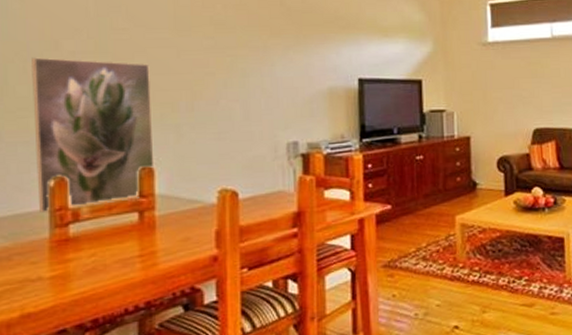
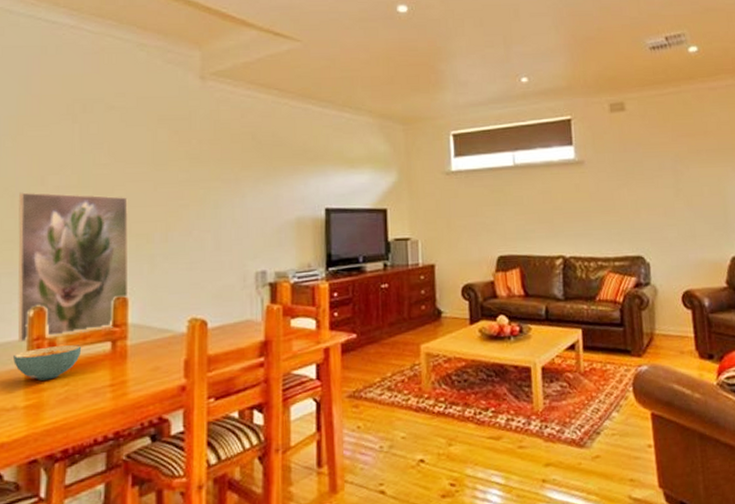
cereal bowl: none [35,215,108,251] -> present [13,345,82,381]

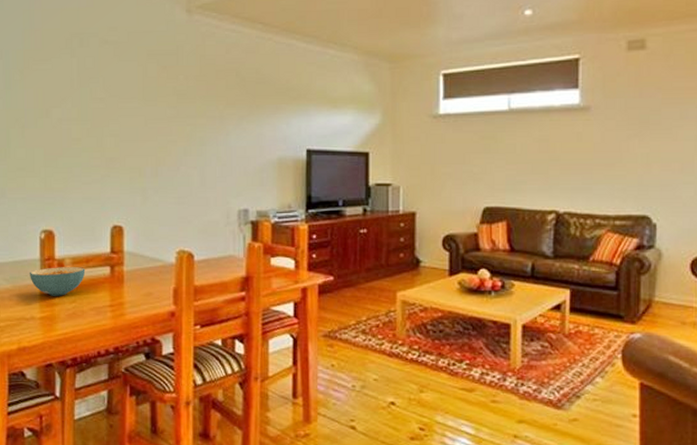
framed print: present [17,192,129,343] -> none [28,123,124,262]

